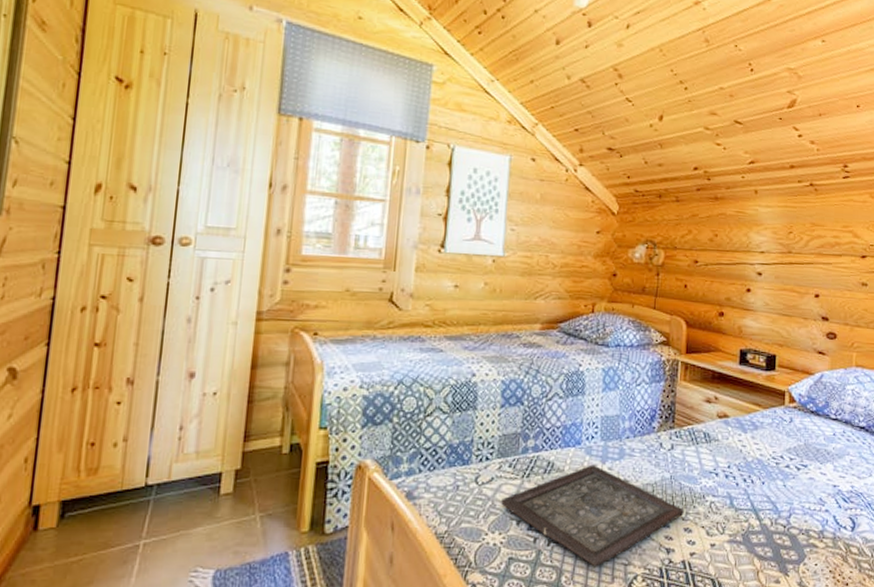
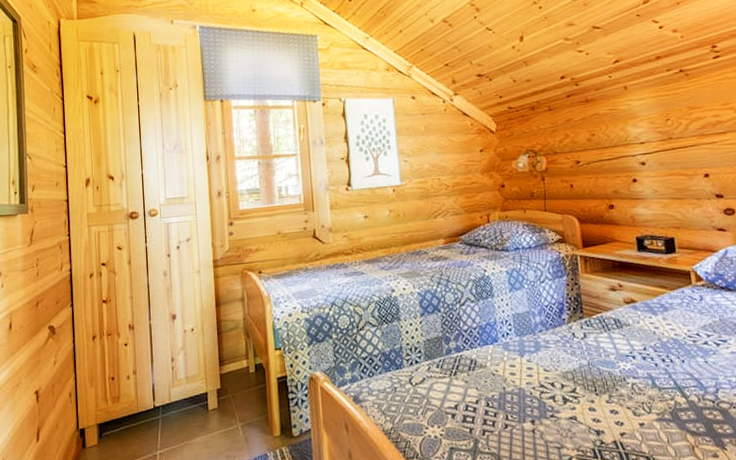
tray: present [501,464,684,567] -> none [435,358,608,452]

